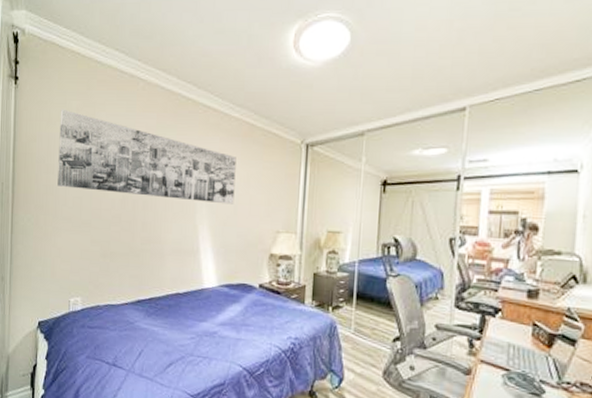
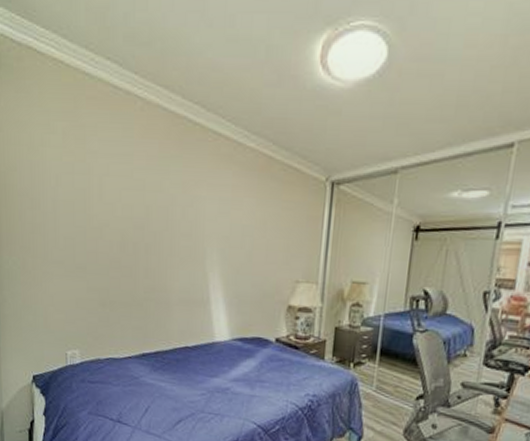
wall art: present [57,109,236,205] -> none [43,131,252,250]

